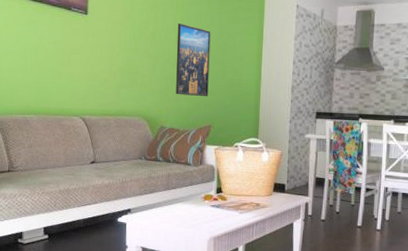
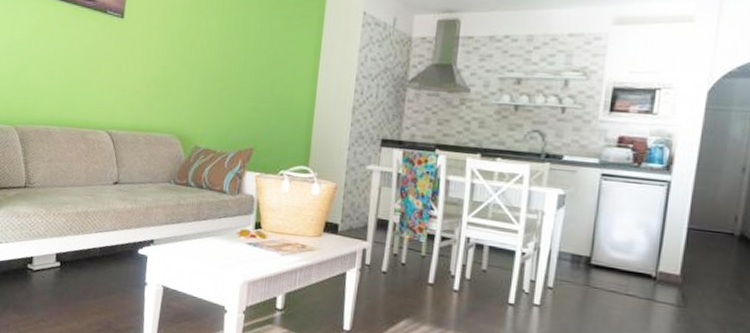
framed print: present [176,23,211,97] -> none [215,30,260,115]

